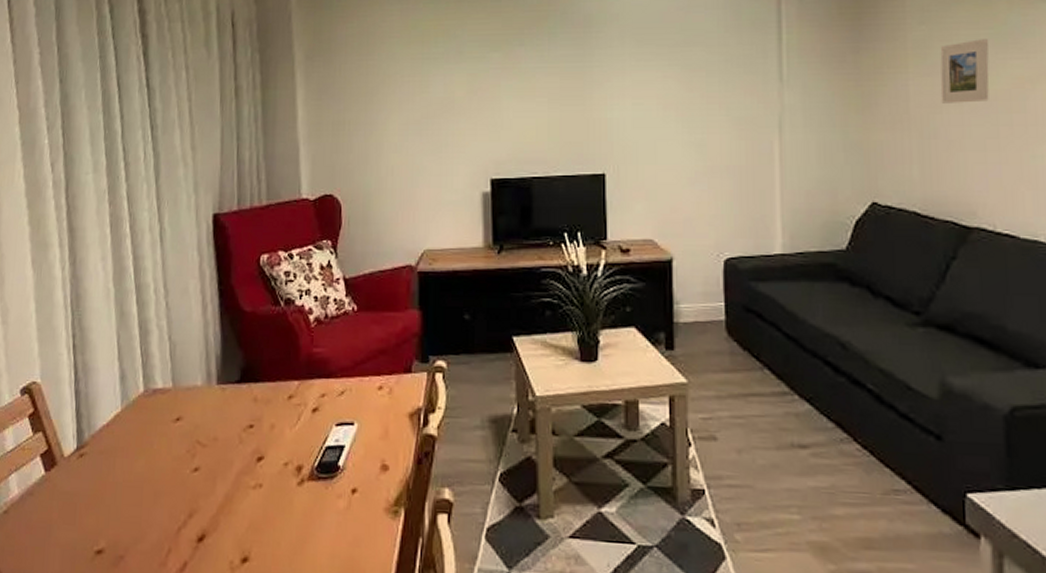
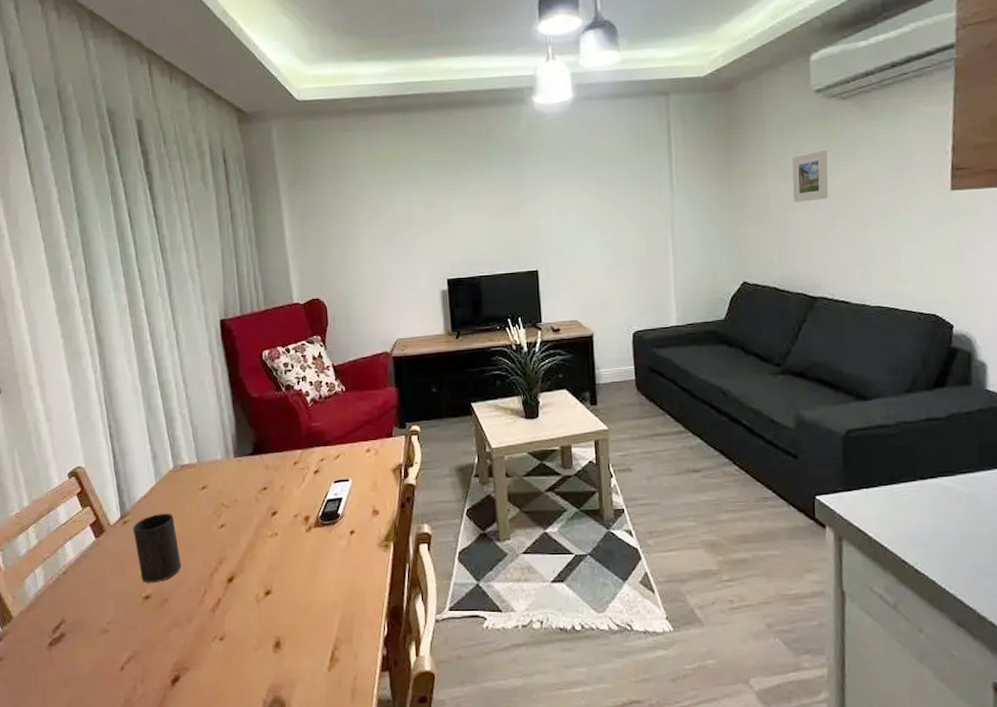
cup: none [89,447,144,535] -> present [133,513,181,583]

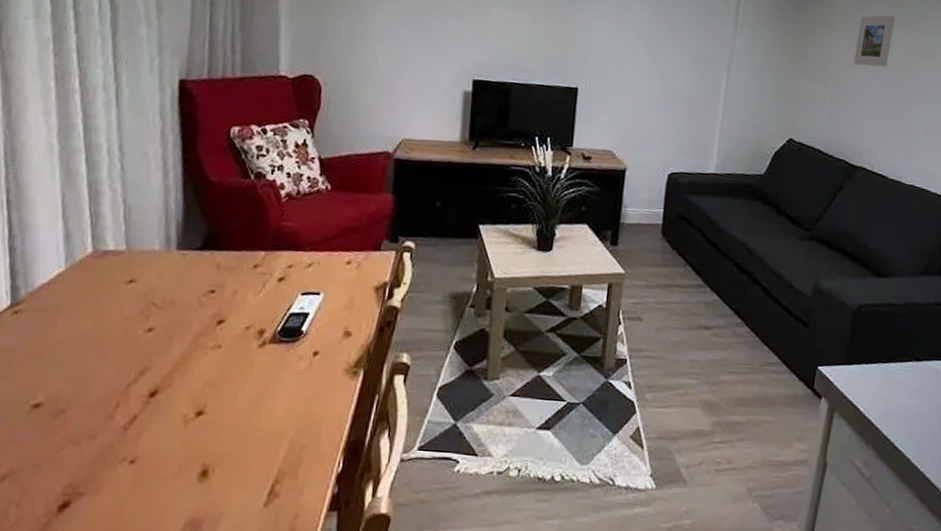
cup: present [133,513,181,583] -> none [26,306,89,390]

